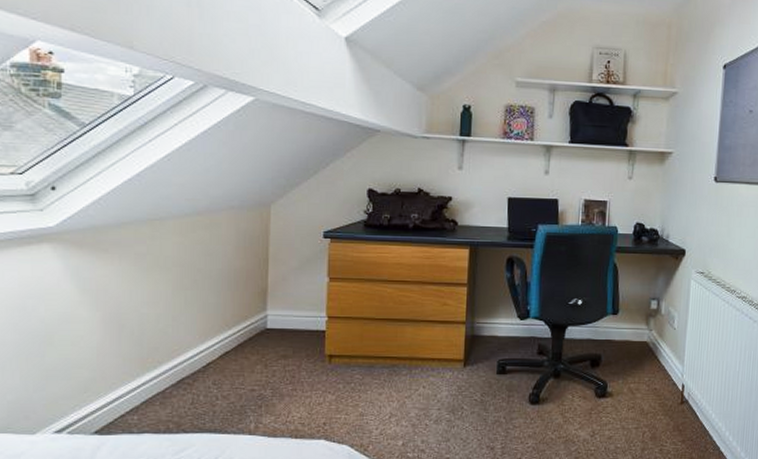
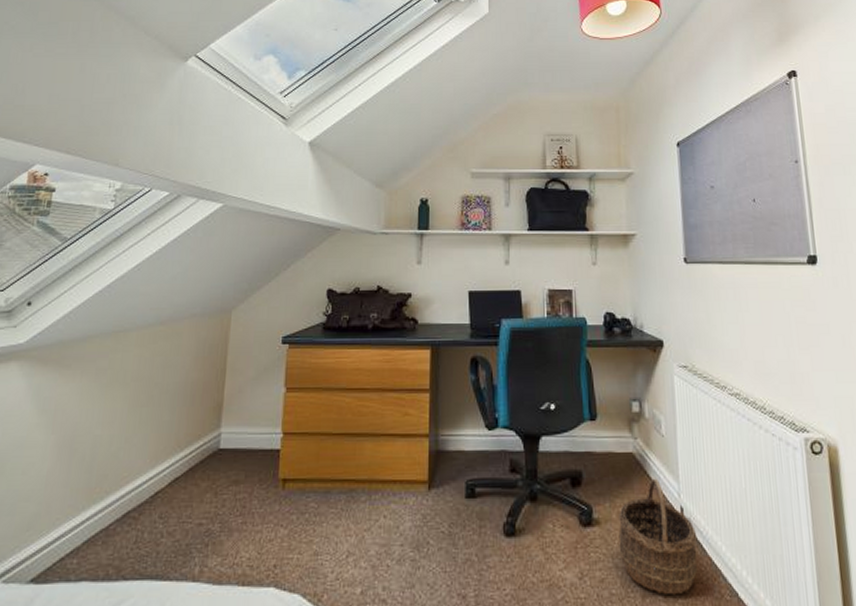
wicker basket: none [626,362,693,449] -> present [618,478,698,595]

